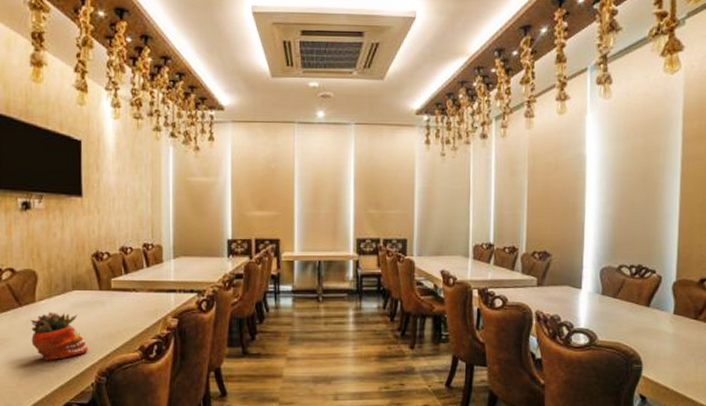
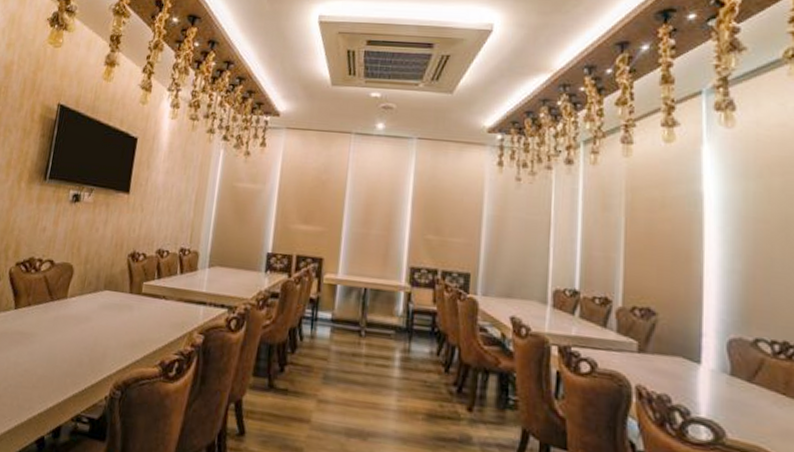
succulent planter: present [31,311,88,361] -> none [55,310,109,365]

